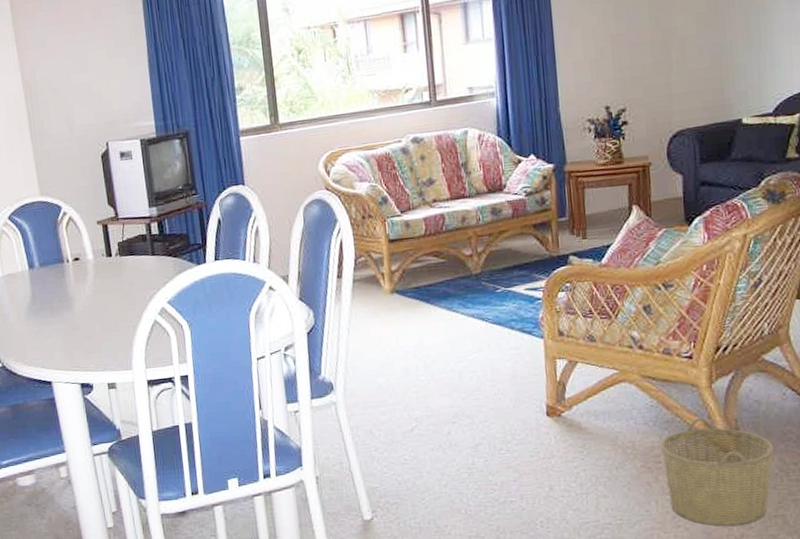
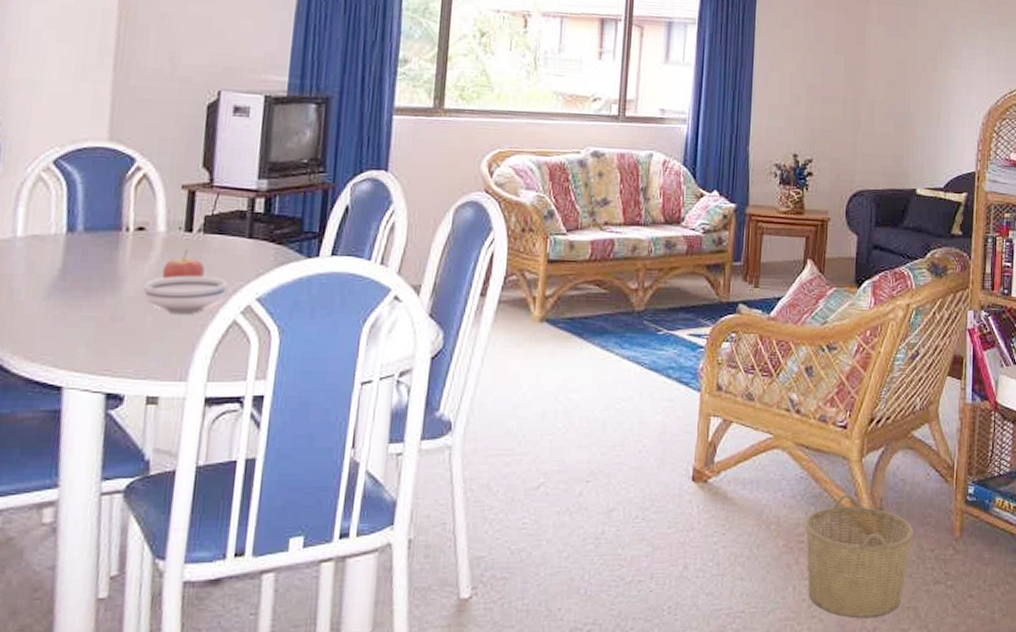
bowl: none [88,288,145,320] -> present [143,275,227,314]
fruit: none [97,270,127,295] -> present [161,249,205,279]

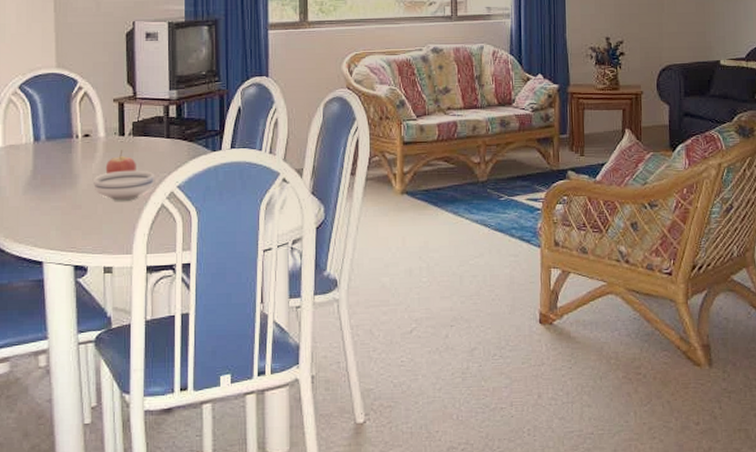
basket: present [805,494,914,618] -> none [641,332,739,439]

